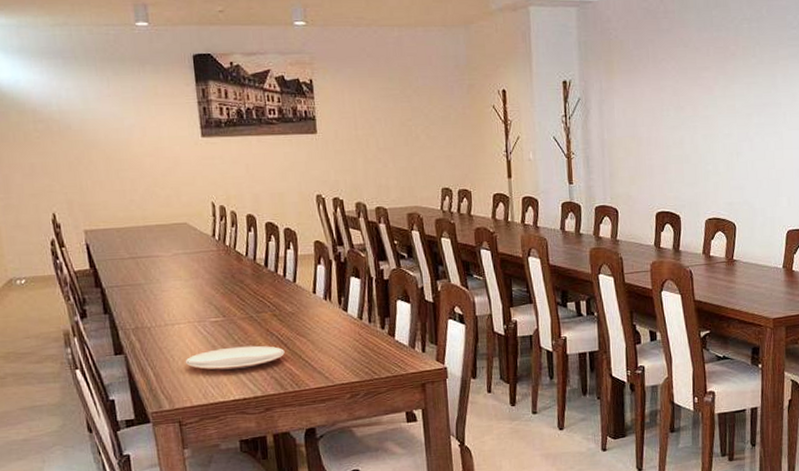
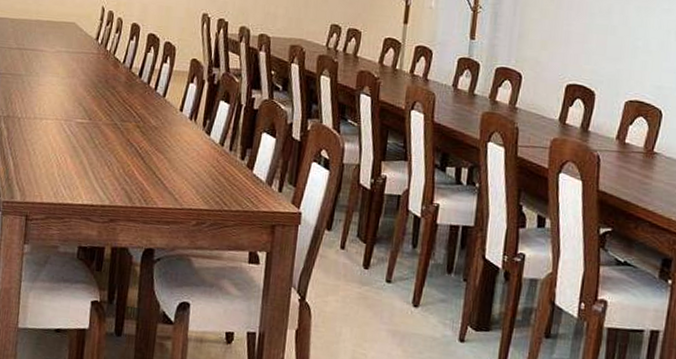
plate: present [185,345,285,371] -> none [44,150,141,175]

